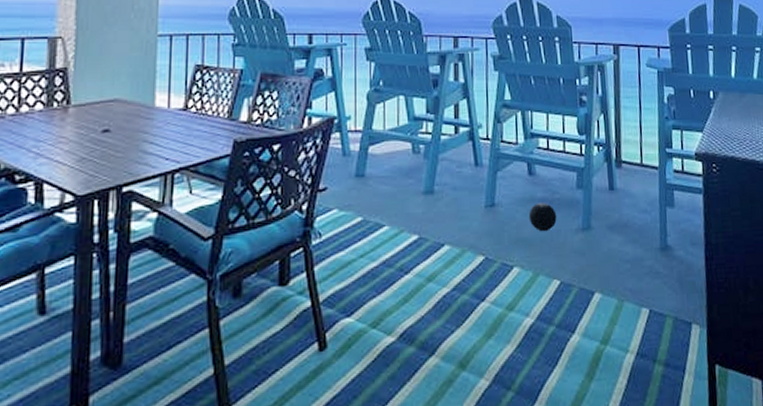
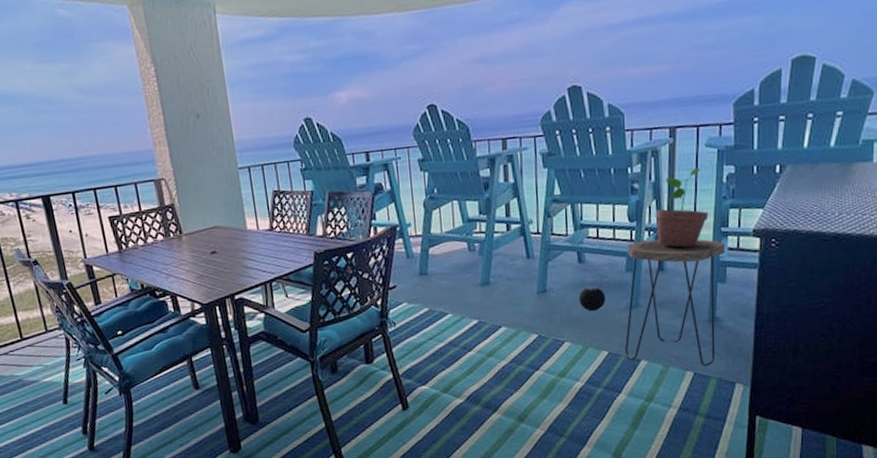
side table: none [577,155,671,303] -> present [624,239,725,367]
potted plant: none [603,86,654,167] -> present [655,167,709,247]

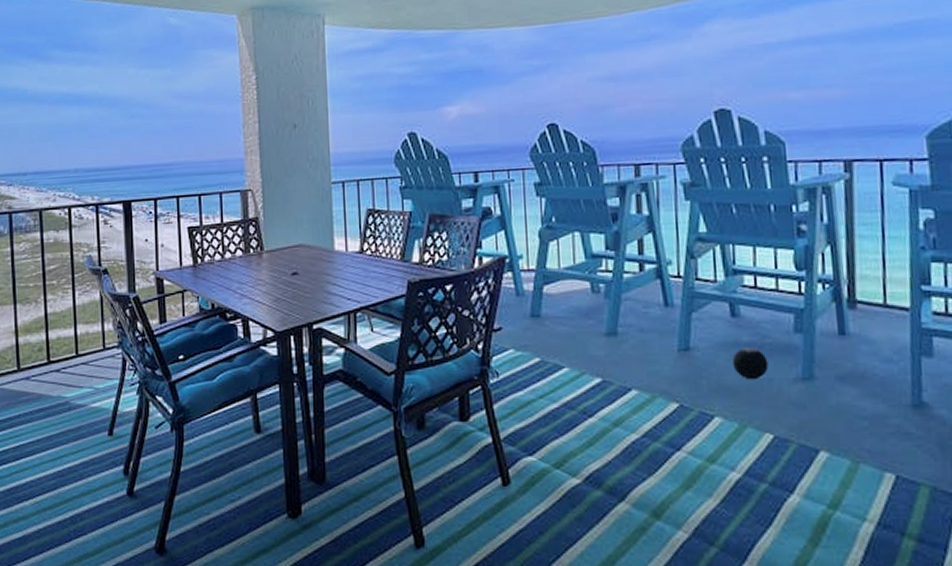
side table: present [624,239,725,367] -> none [794,294,929,468]
potted plant: present [655,167,709,247] -> none [830,209,903,308]

